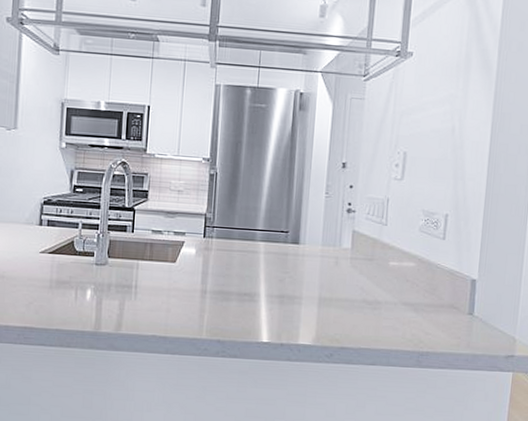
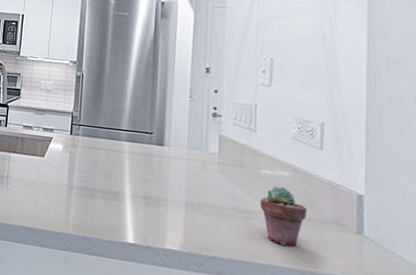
potted succulent: none [387,276,428,331] -> present [259,186,307,247]

